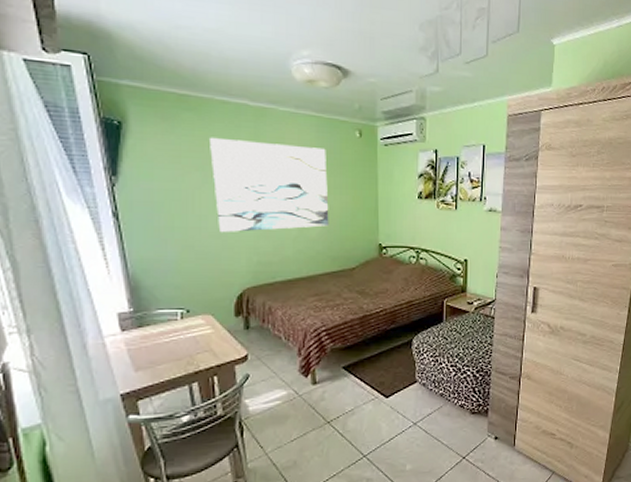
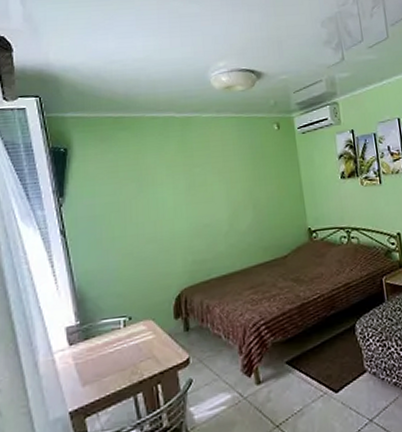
wall art: present [210,137,329,232] -> none [143,144,258,236]

